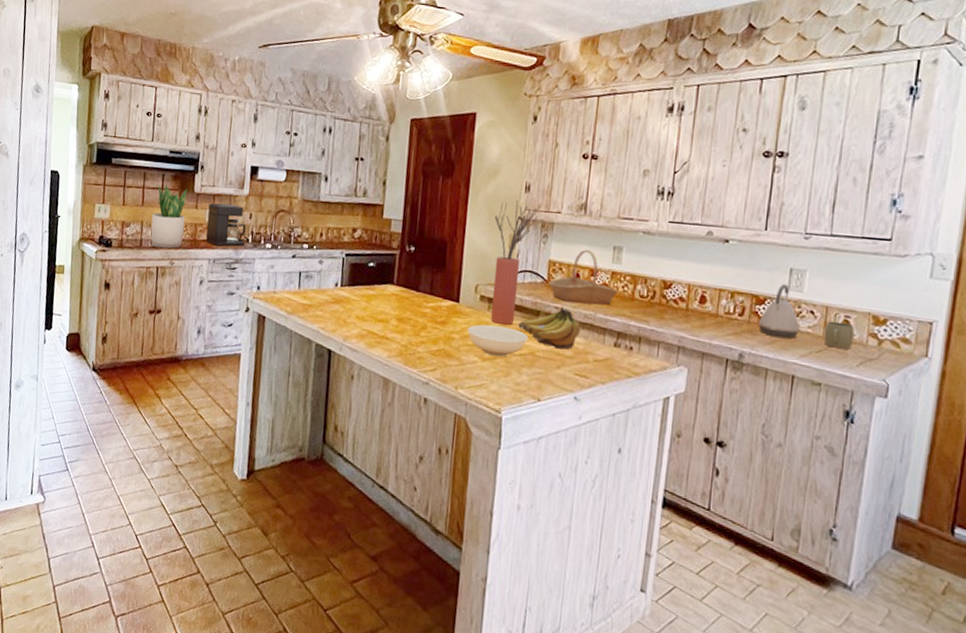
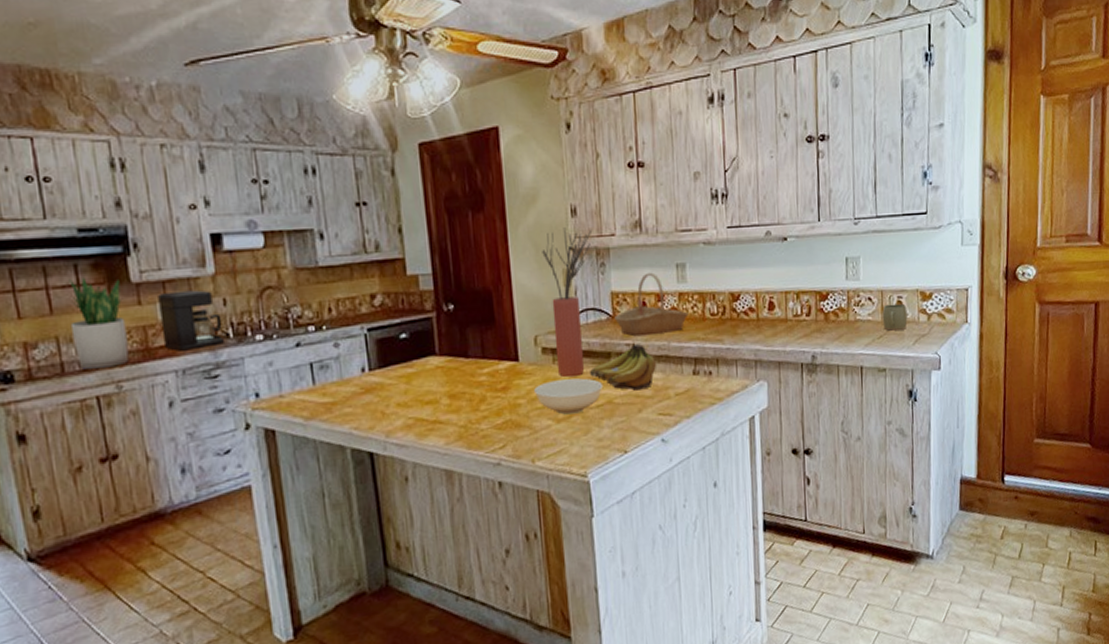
kettle: present [757,284,801,339] -> none [824,275,862,332]

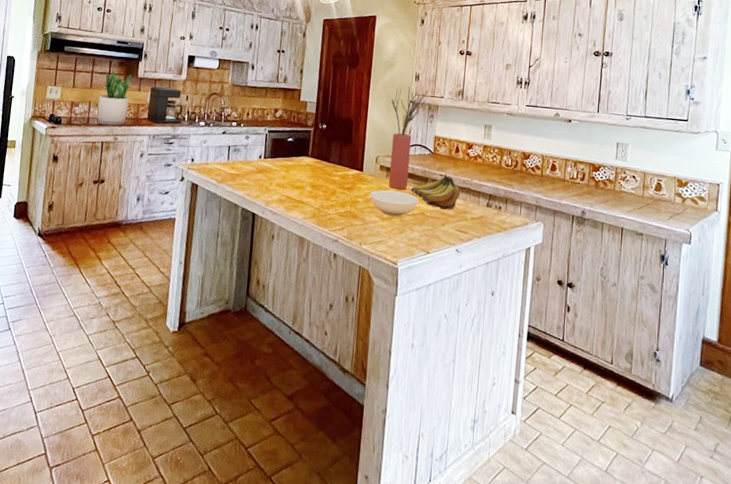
basket: present [614,272,689,337] -> none [434,127,489,173]
mug: present [882,303,908,331] -> none [643,184,665,206]

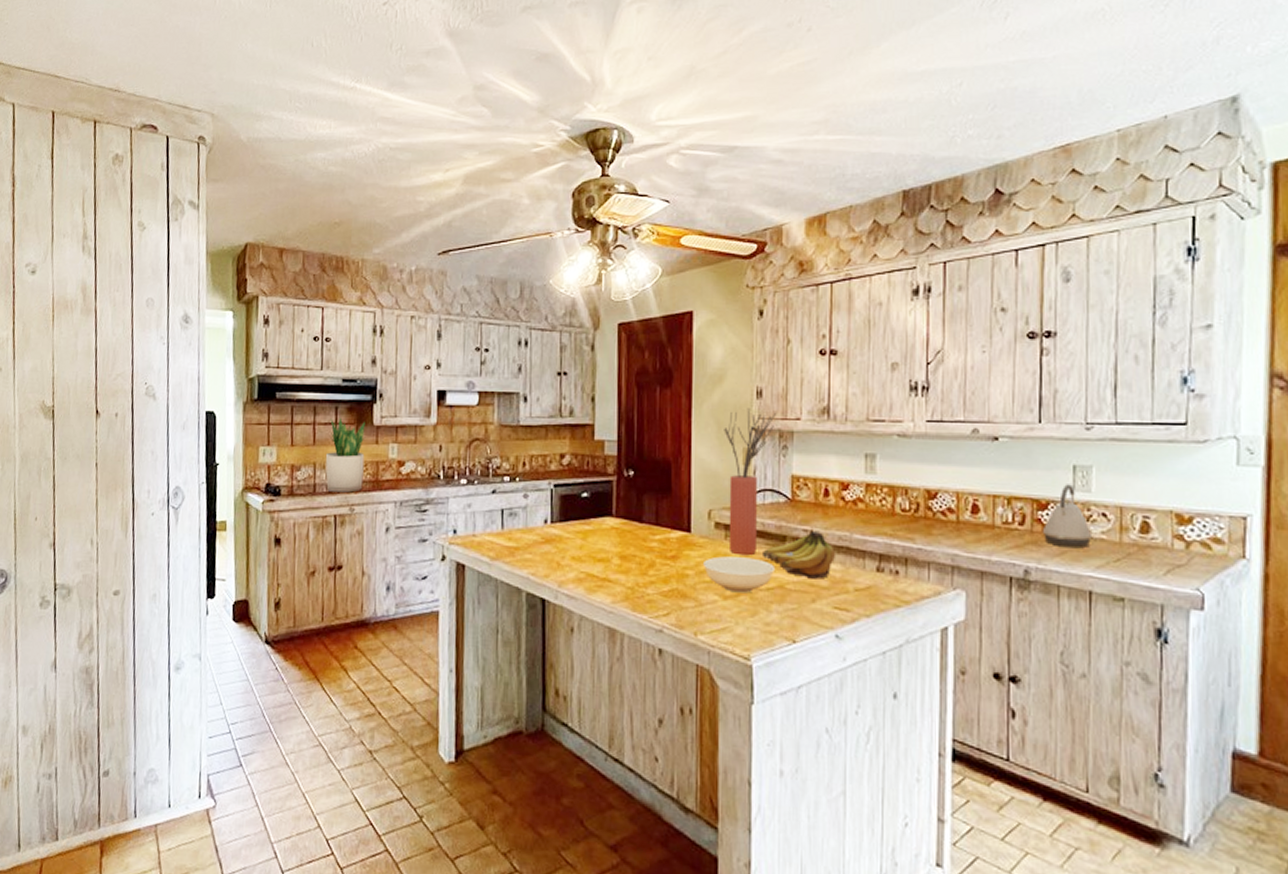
coffee maker: present [147,86,183,124] -> none [389,435,436,486]
kettle: none [594,155,626,199] -> present [1042,484,1093,549]

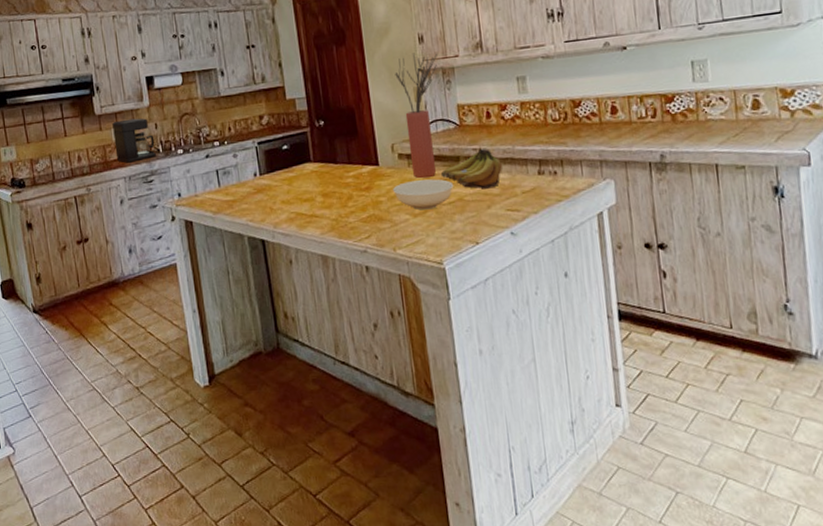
planter: present [325,417,365,493] -> none [57,112,95,177]
coffee maker: none [389,435,436,486] -> present [112,118,156,163]
kettle: present [1042,484,1093,549] -> none [671,77,714,131]

